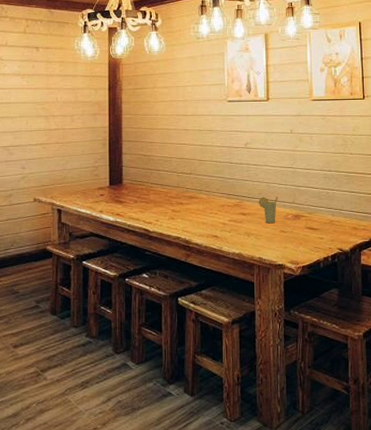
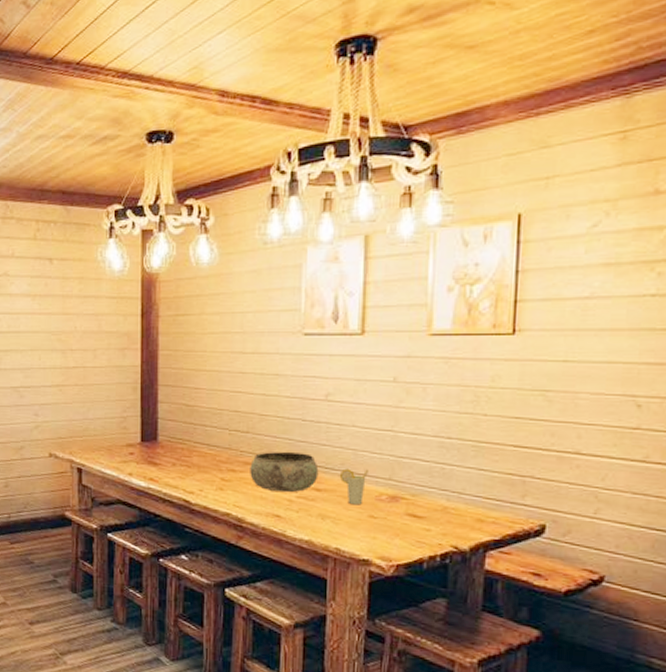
bowl: none [194,186,244,218] -> present [250,451,319,493]

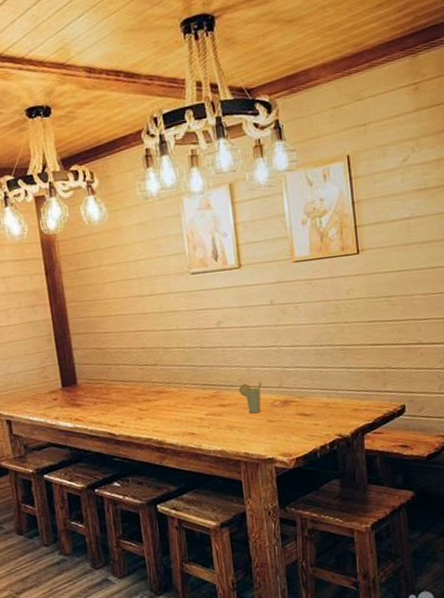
bowl: present [250,451,319,493] -> none [162,375,222,414]

